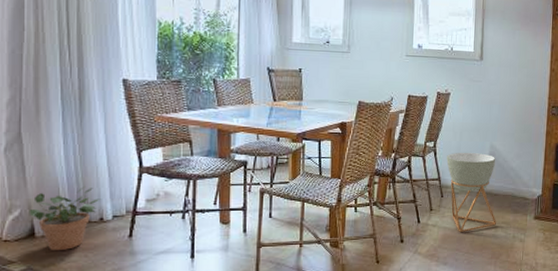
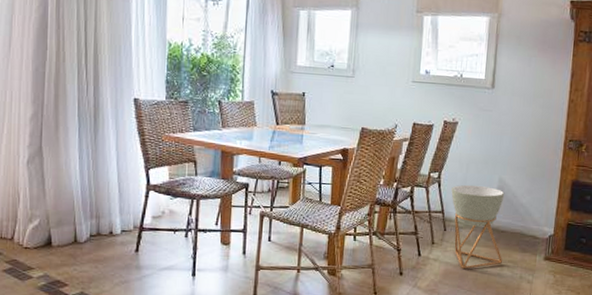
potted plant: present [29,186,100,251] -> none [47,200,111,261]

